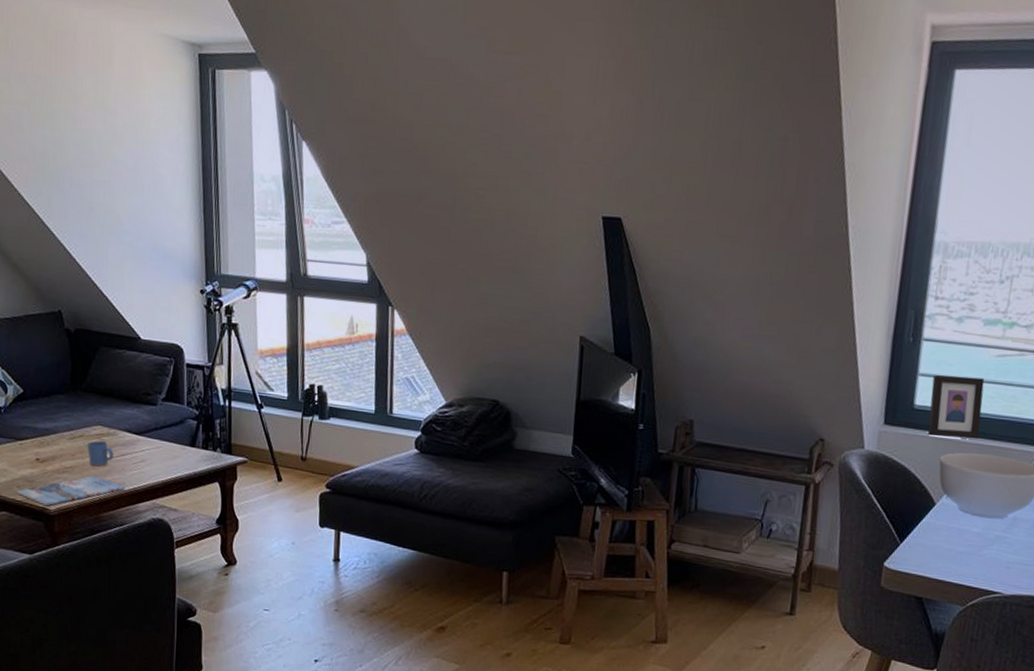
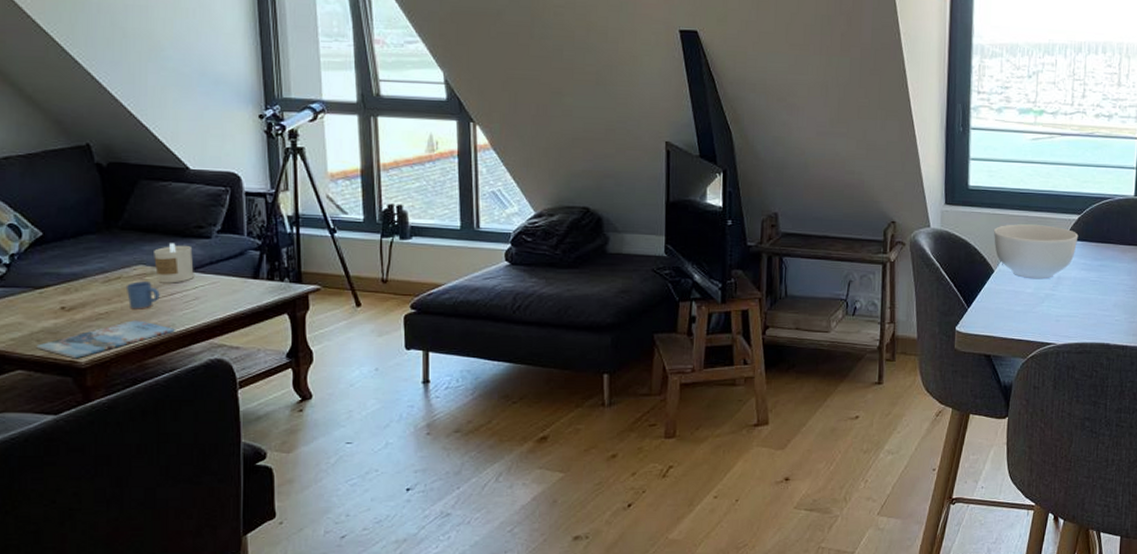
candle: none [110,407,142,445] -> present [154,243,194,283]
picture frame: present [927,375,985,440] -> none [981,158,1024,212]

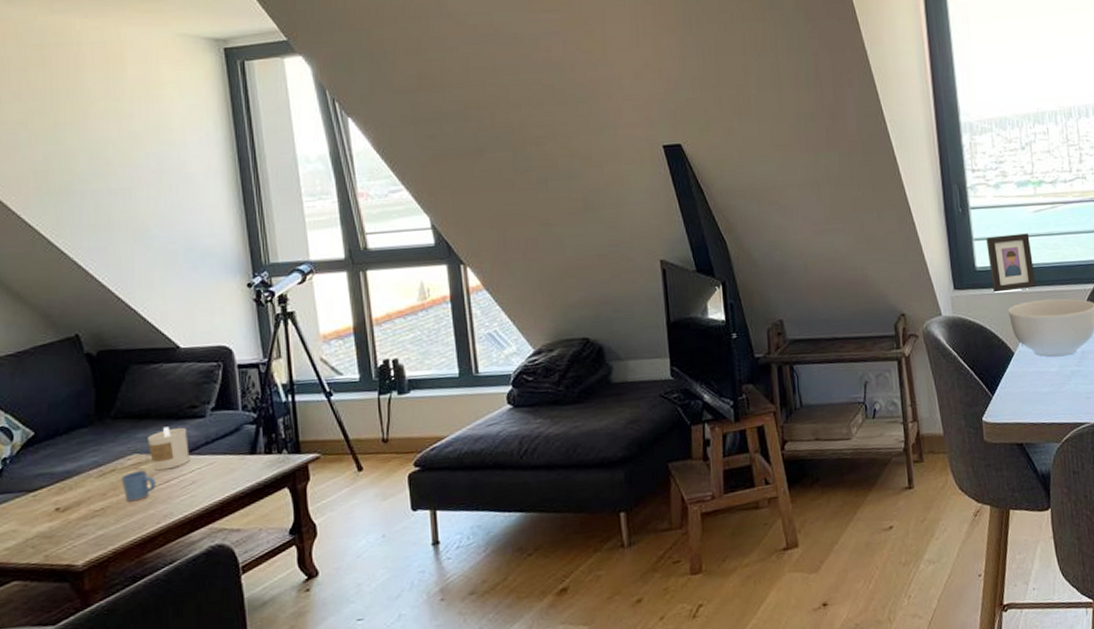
magazine: present [36,319,175,359] -> none [31,512,173,563]
picture frame: none [981,158,1024,212] -> present [986,233,1036,293]

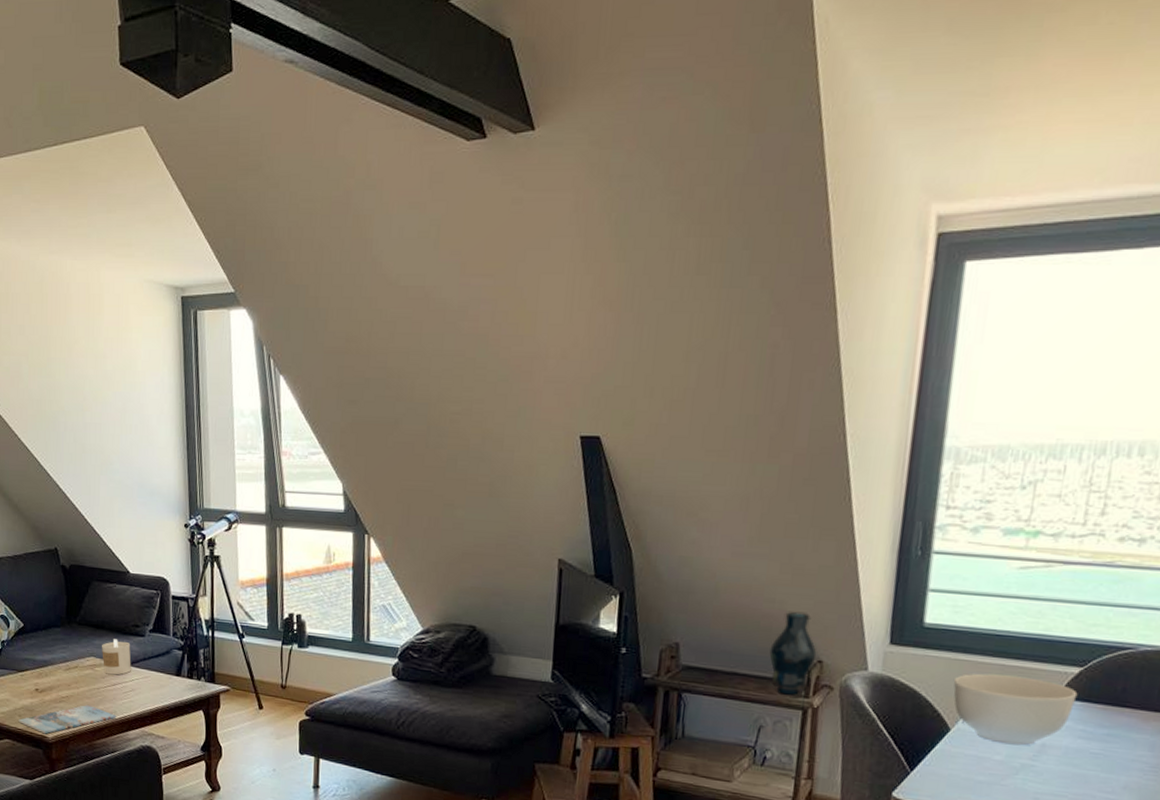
magazine: none [31,512,173,563] -> present [18,704,116,734]
mug: present [120,470,156,502] -> none [81,671,106,696]
vase: none [860,275,900,350] -> present [769,612,817,695]
picture frame: present [986,233,1036,293] -> none [940,590,1006,659]

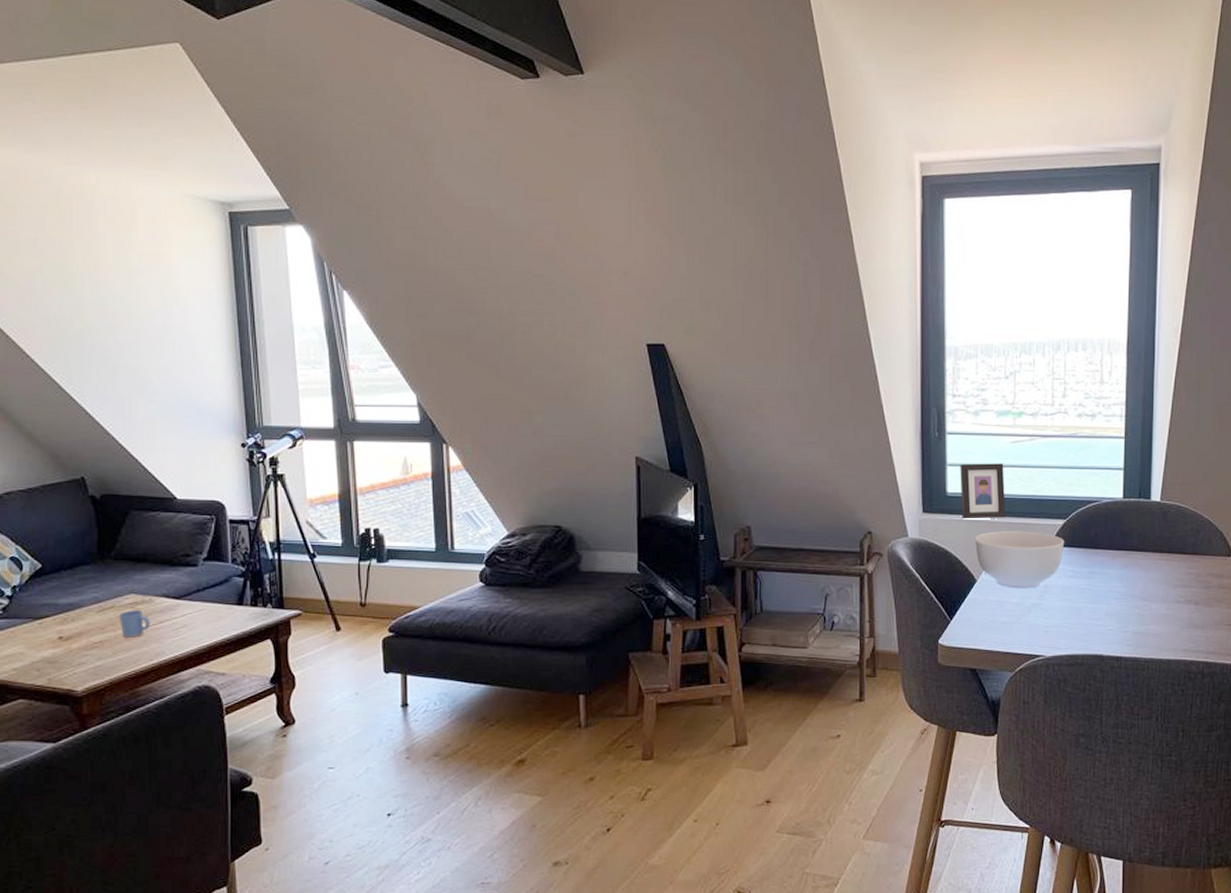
magazine: present [18,704,116,734] -> none [36,647,165,688]
mug: none [81,671,106,696] -> present [118,610,150,638]
candle: present [102,639,131,675] -> none [144,572,182,612]
vase: present [769,612,817,695] -> none [828,491,866,564]
picture frame: none [940,590,1006,659] -> present [960,463,1006,519]

